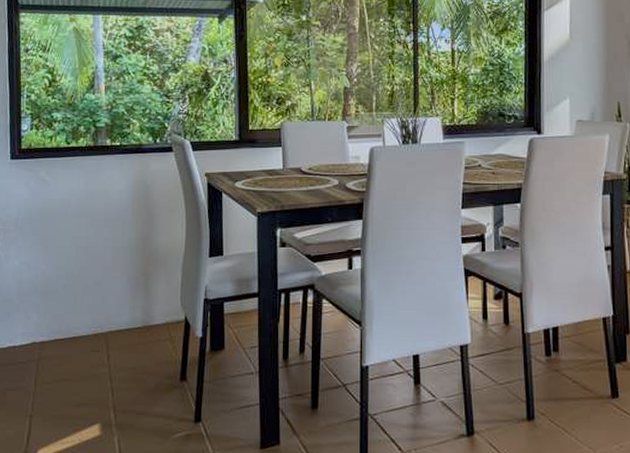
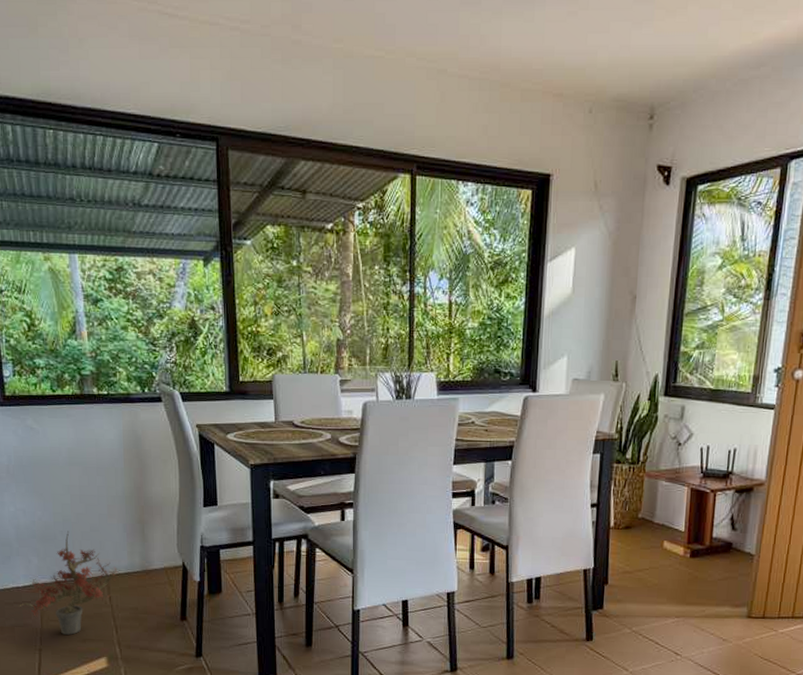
potted plant: none [14,285,119,399] -> present [19,531,119,635]

